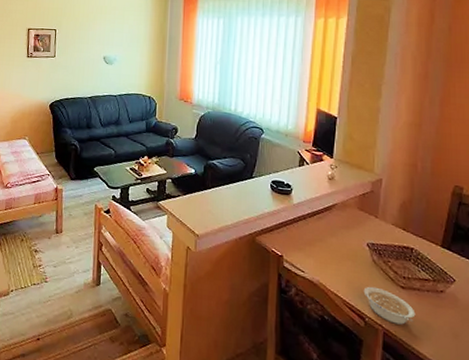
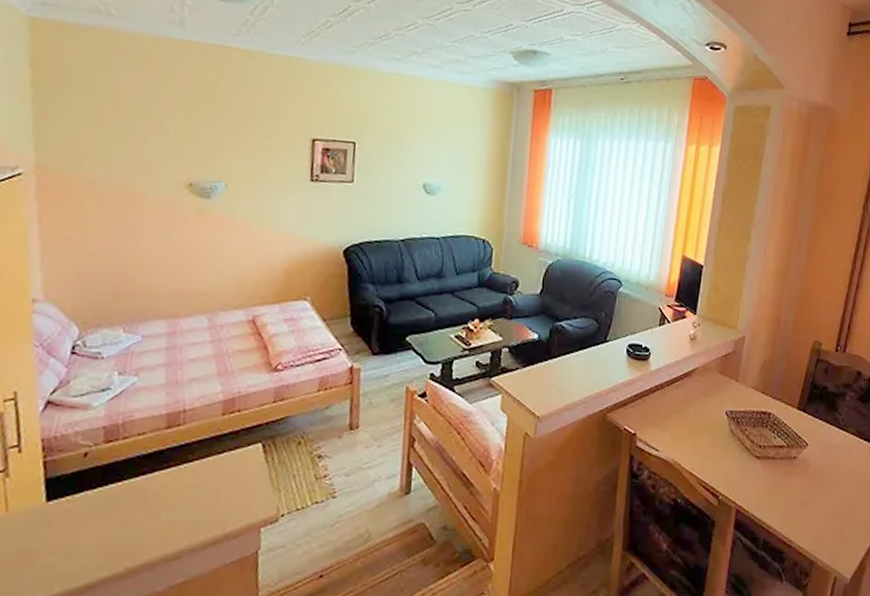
legume: present [363,286,416,325] -> none [719,459,769,499]

